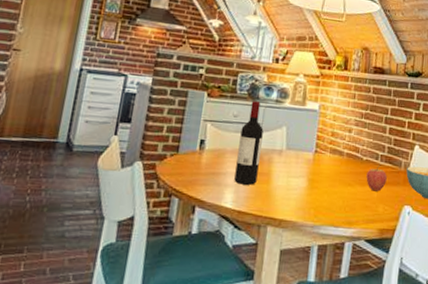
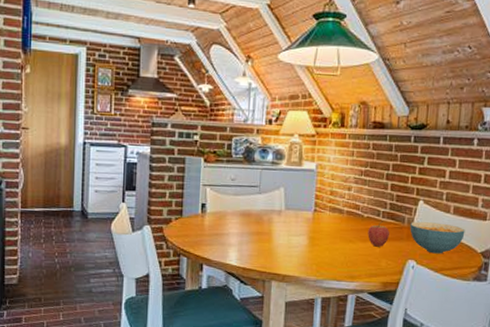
wine bottle: present [234,101,264,185] -> none [237,164,261,244]

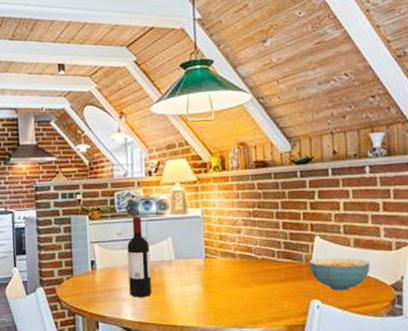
wine bottle: none [237,164,261,244] -> present [127,217,152,297]
fruit: present [368,221,390,247] -> none [264,261,288,289]

